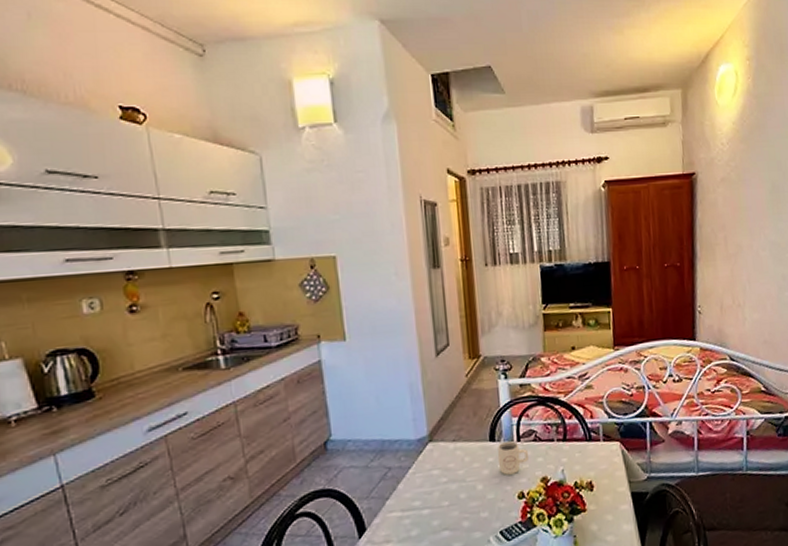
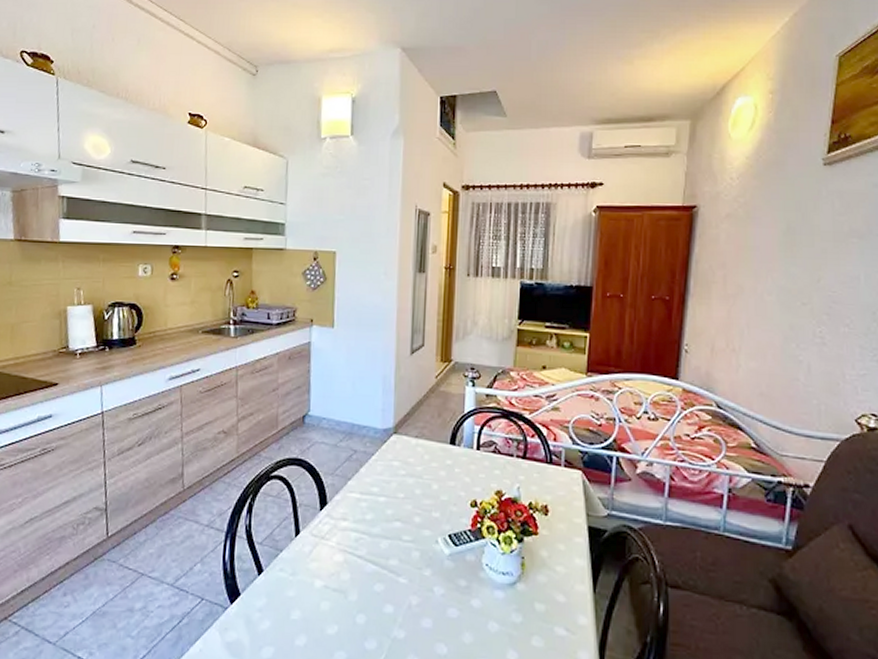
mug: present [497,440,528,475] -> none [455,447,485,481]

